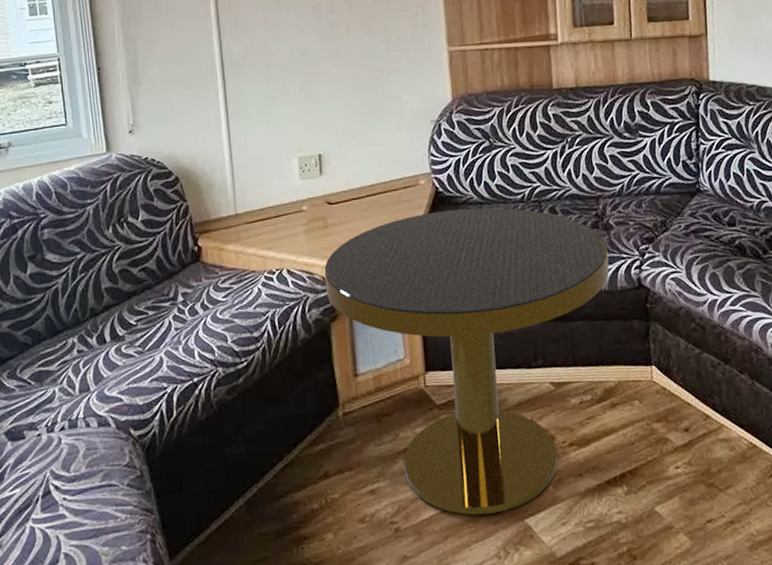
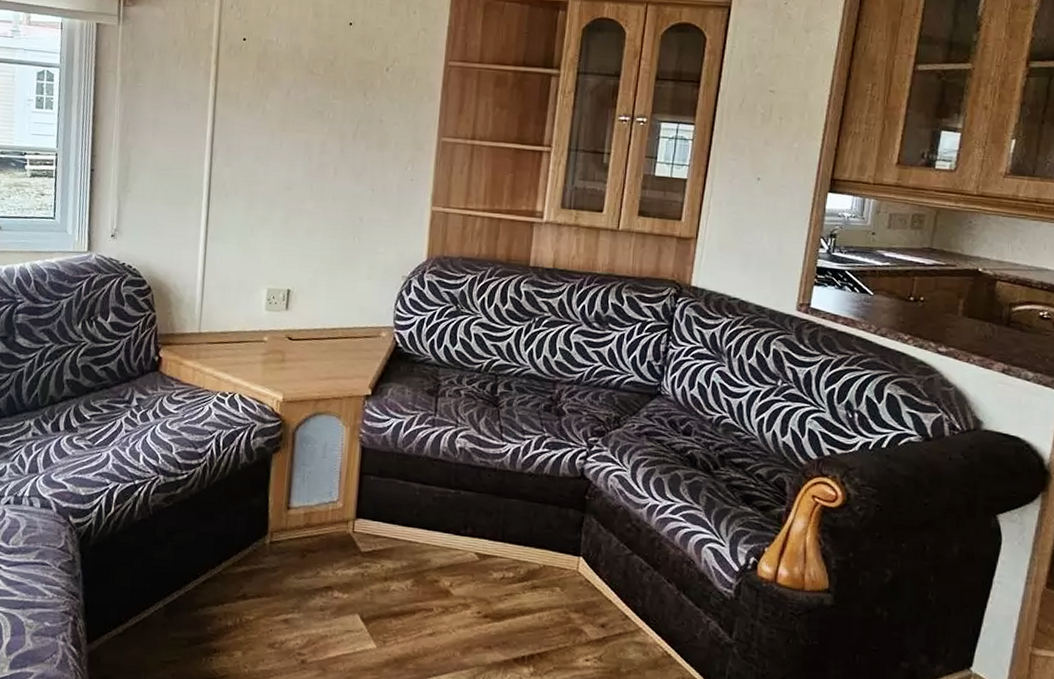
side table: present [324,207,610,516] -> none [272,365,556,667]

